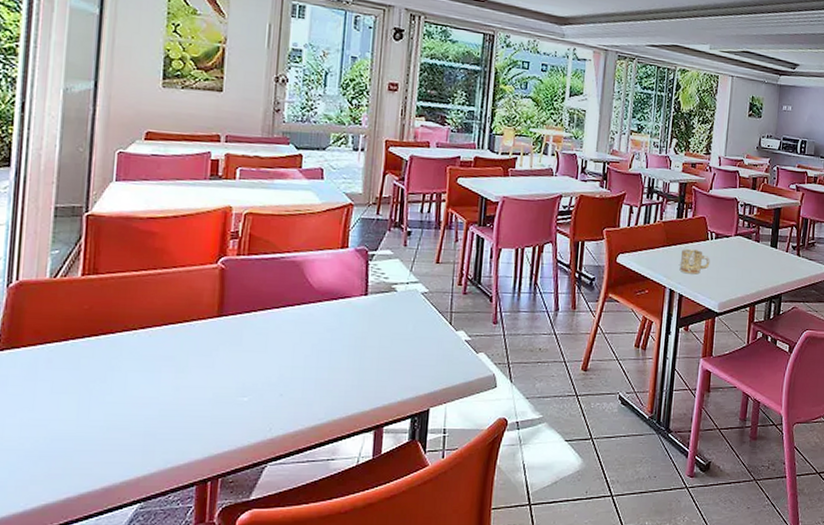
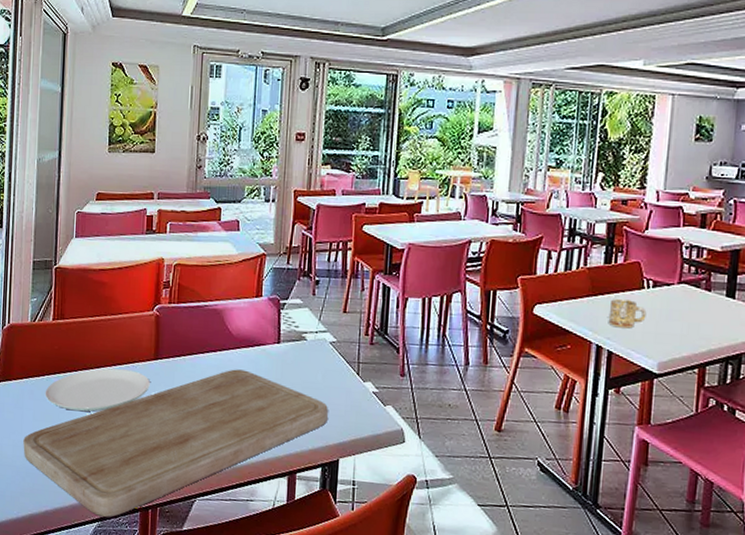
cutting board: none [35,323,419,497] -> present [23,369,328,518]
plate: none [68,328,212,379] -> present [45,368,150,412]

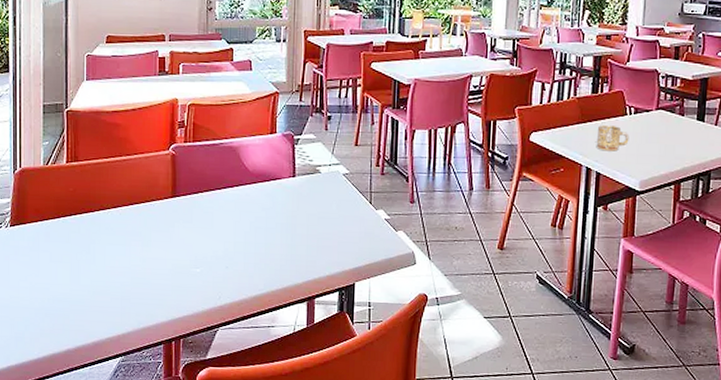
cutting board: present [23,369,328,518] -> none [41,203,343,352]
plate: present [45,368,150,412] -> none [61,208,168,251]

